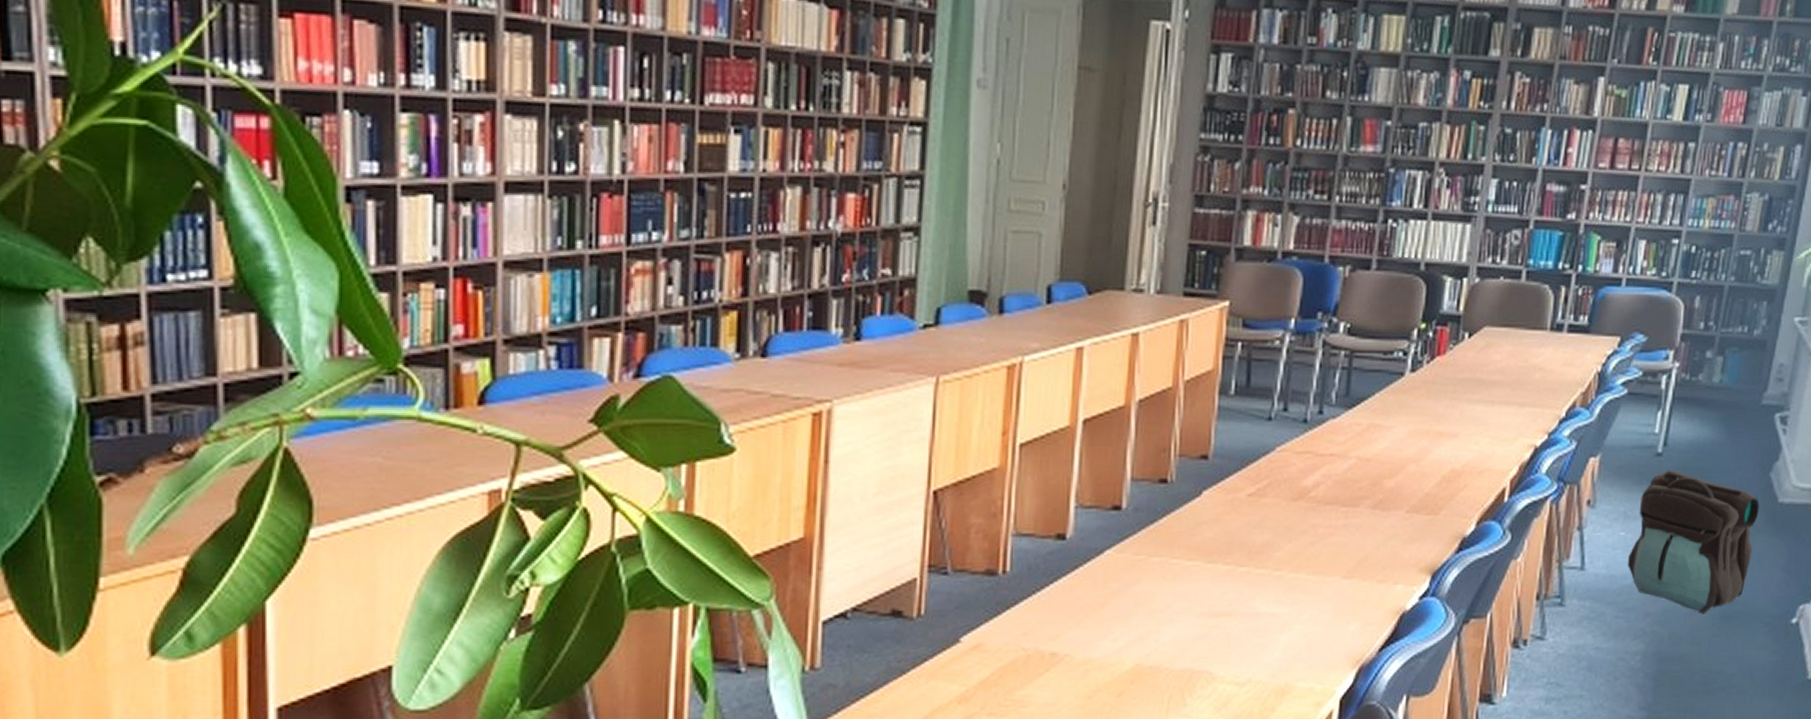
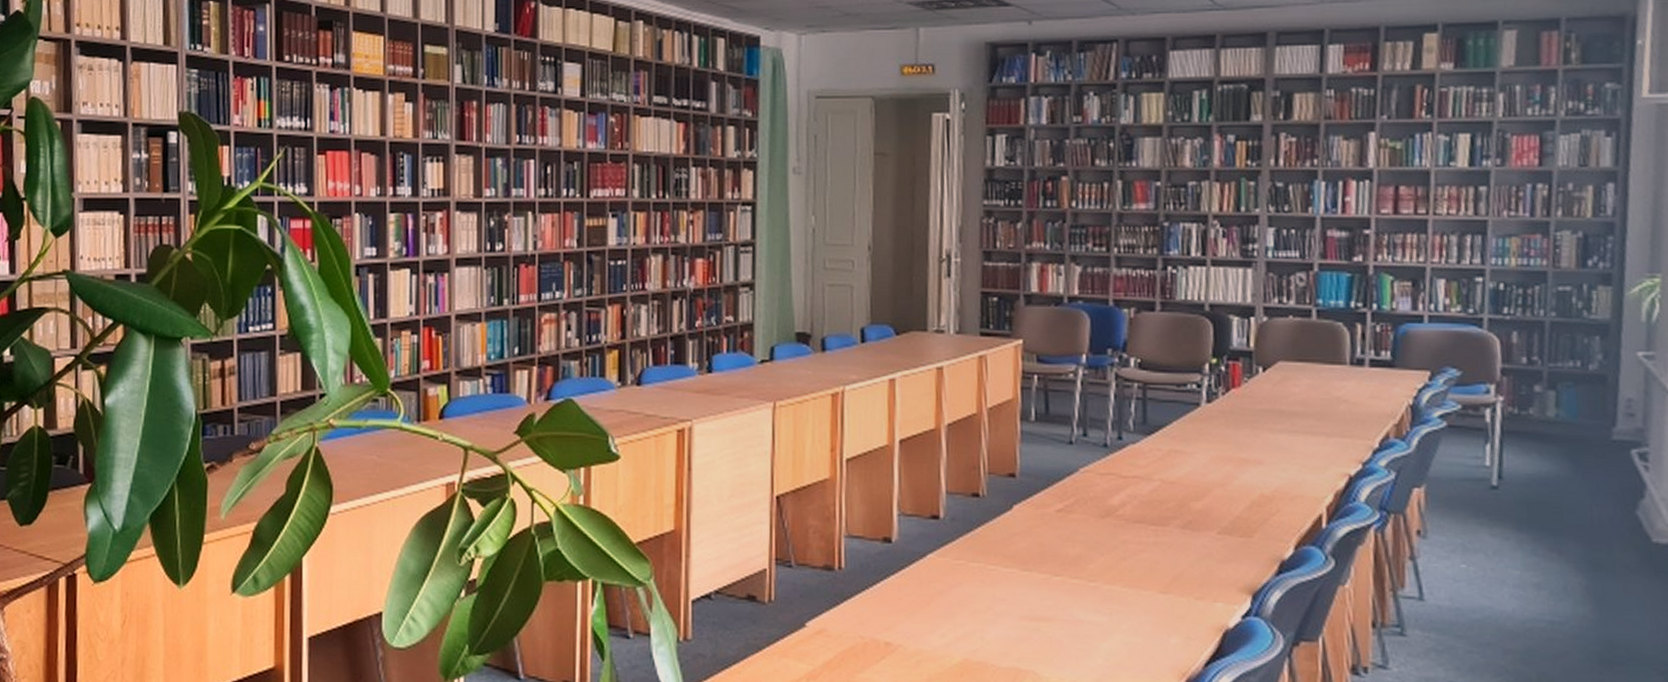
backpack: present [1627,470,1759,613] -> none [1473,504,1629,655]

